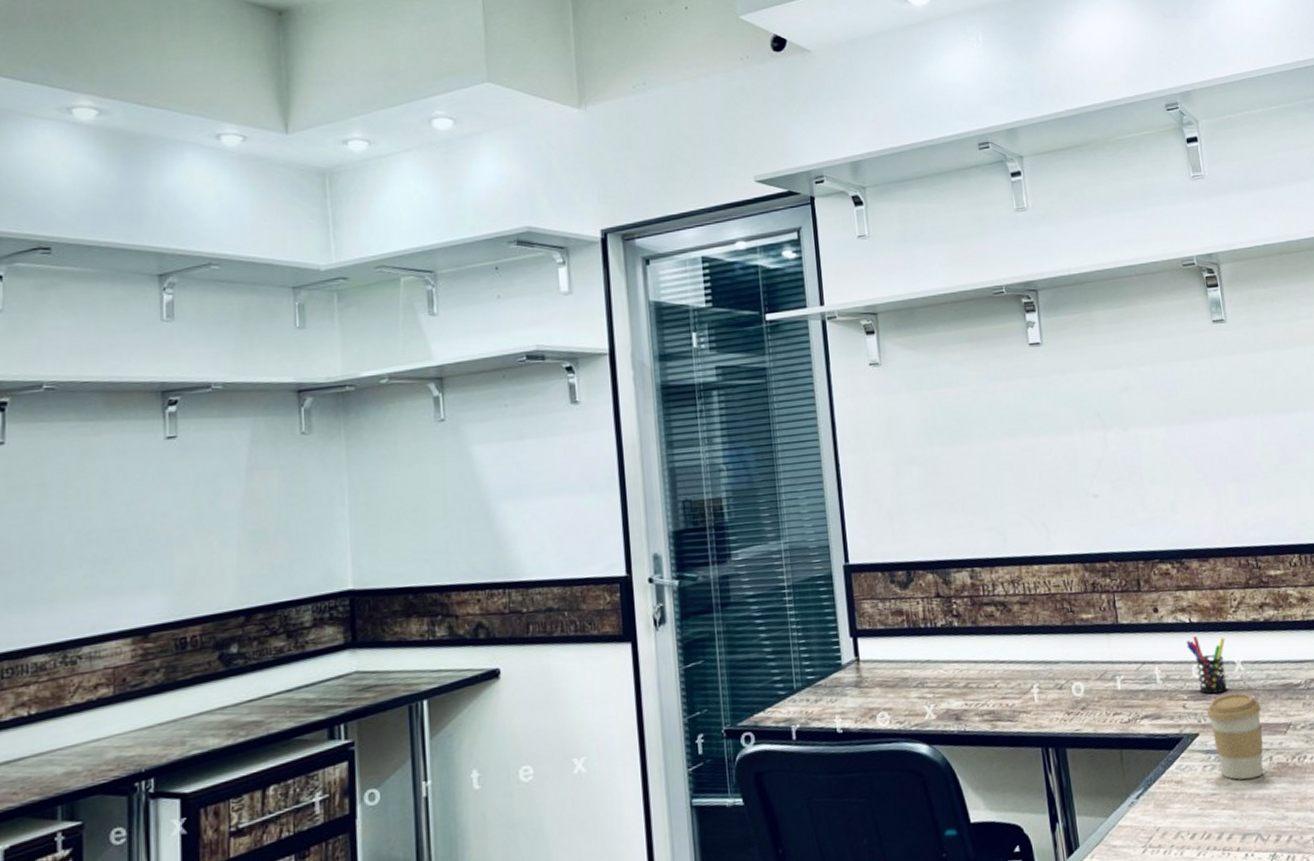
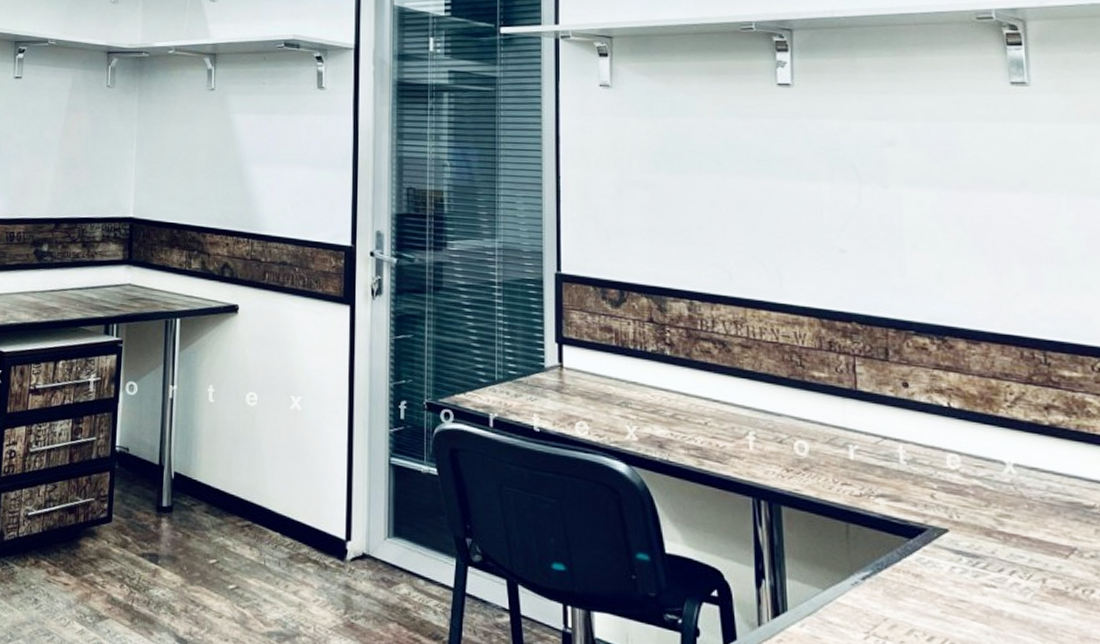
pen holder: present [1186,636,1228,694] -> none [941,423,994,492]
coffee cup: present [1206,693,1264,780] -> none [961,495,1036,598]

